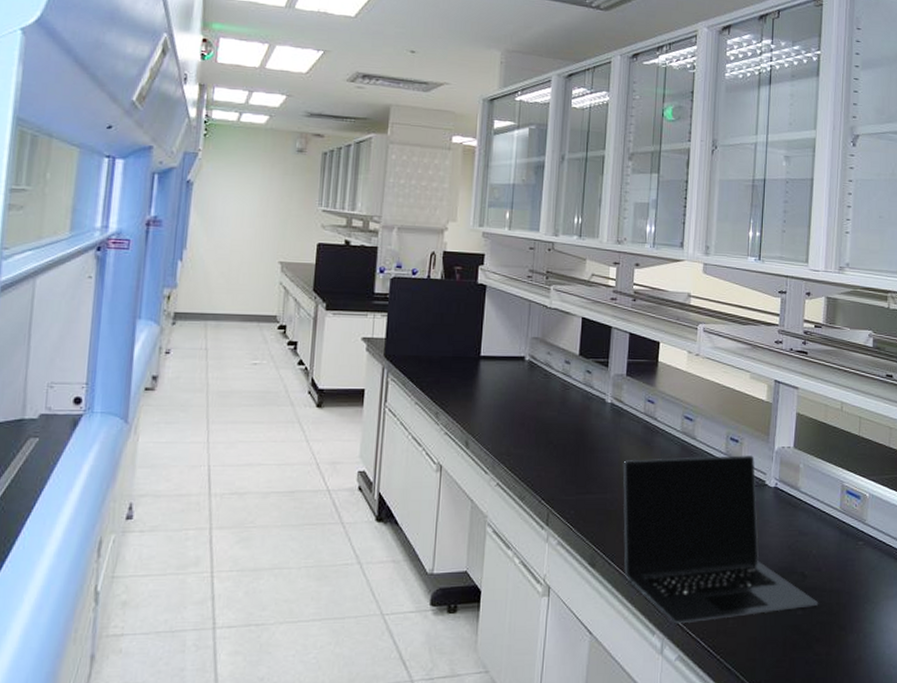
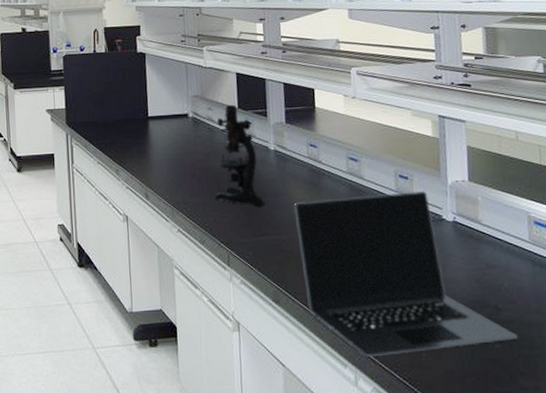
microscope: none [541,351,593,463] -> present [214,105,264,207]

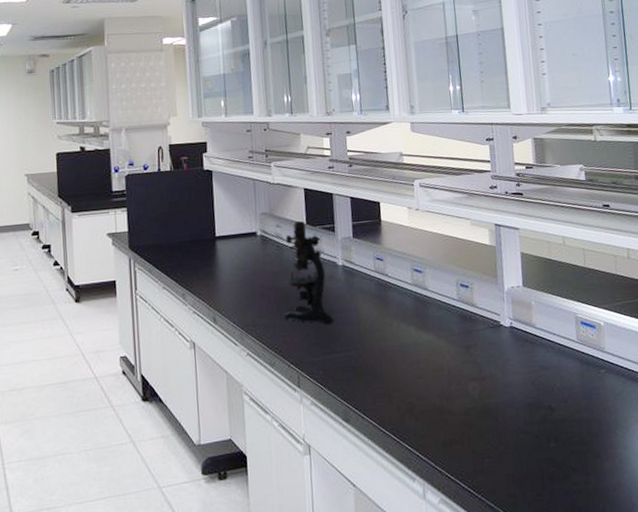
laptop: present [293,191,519,357] -> none [361,298,570,469]

